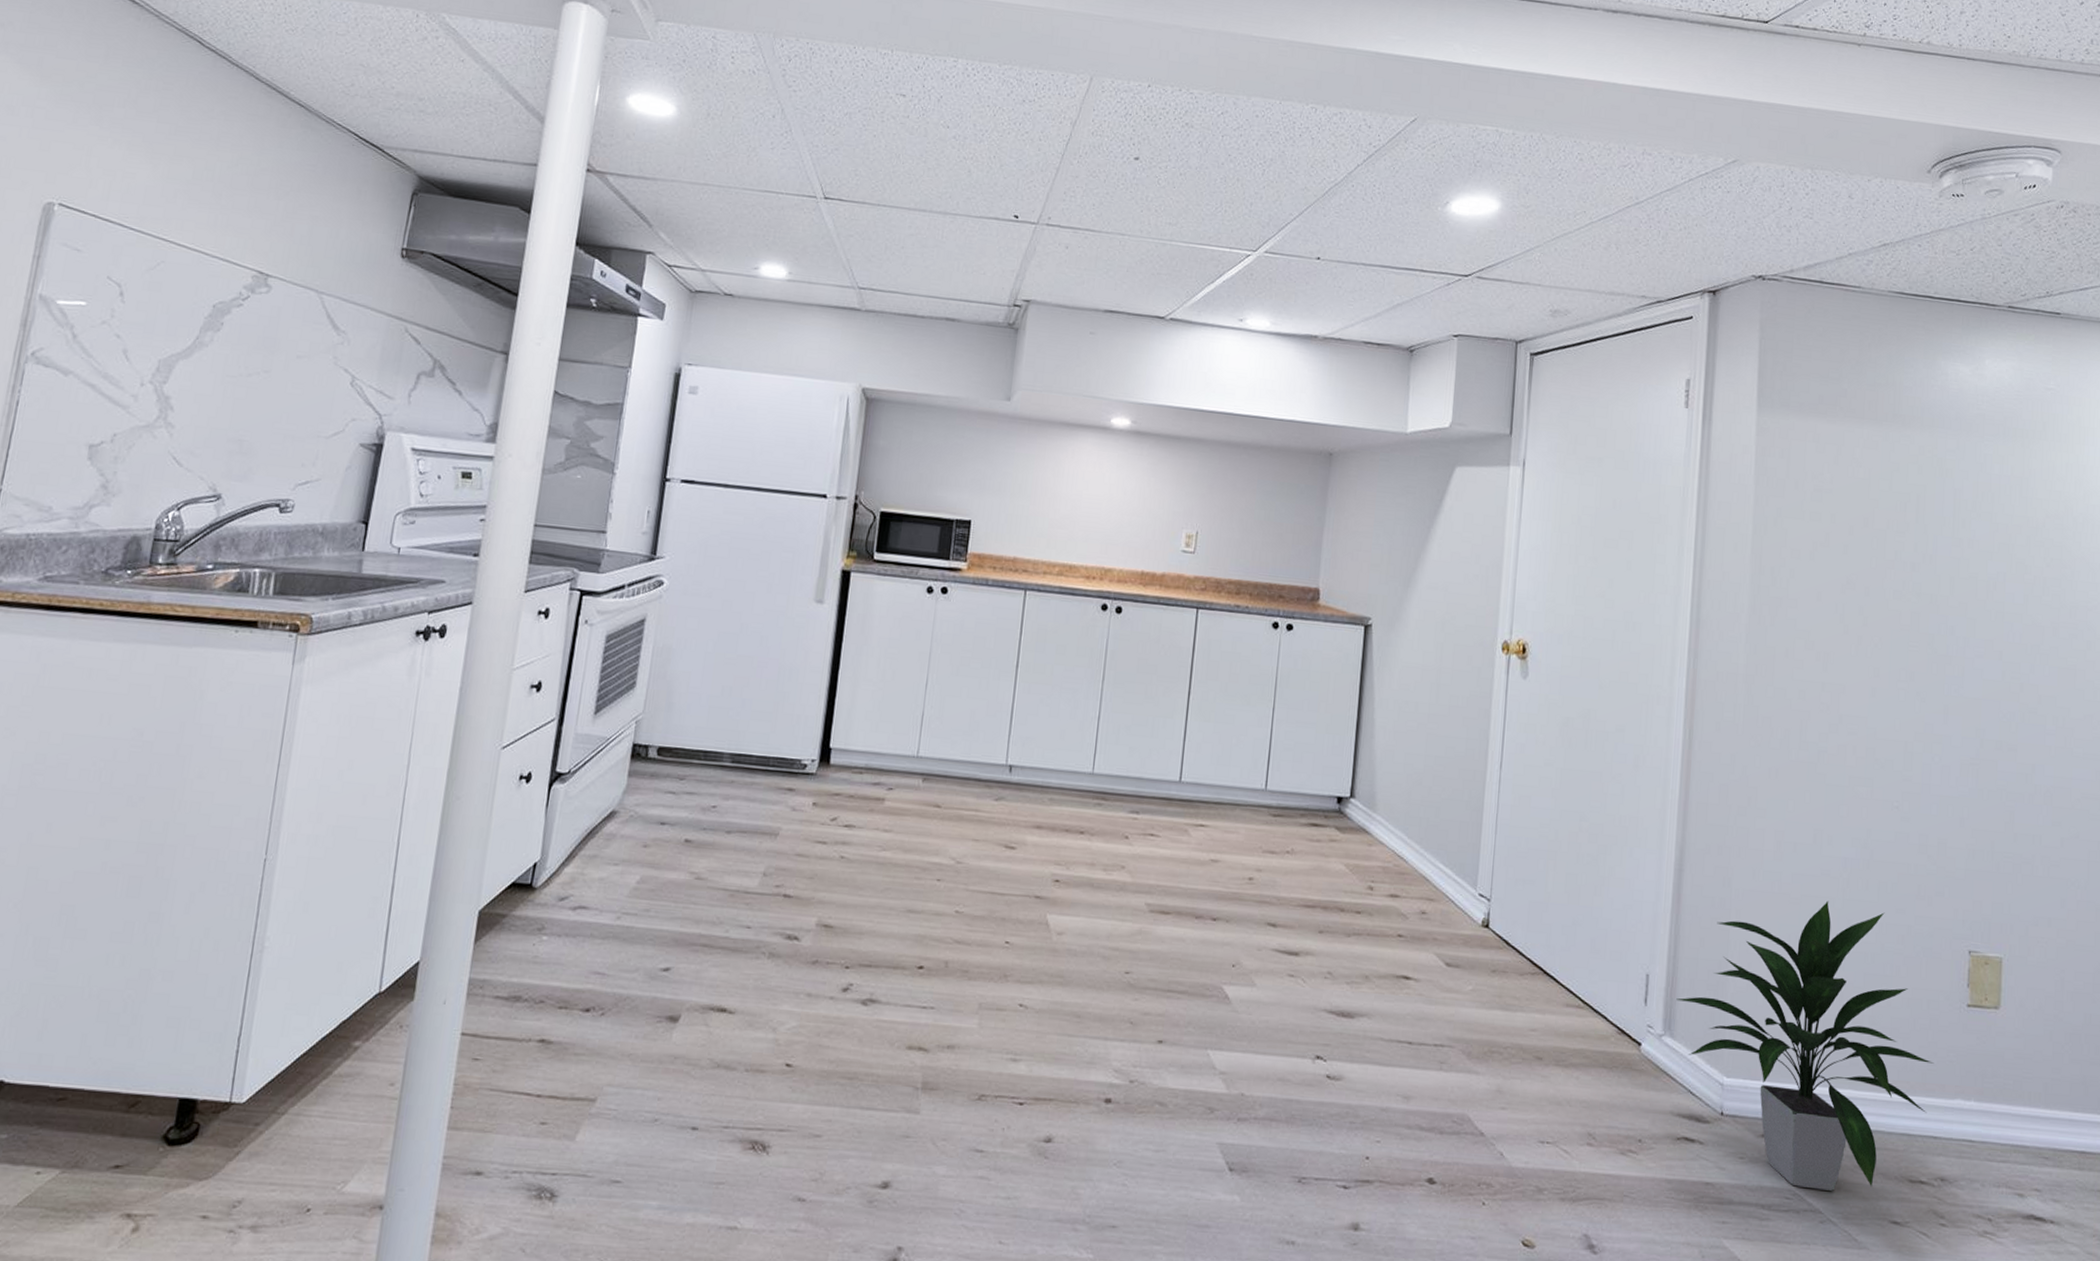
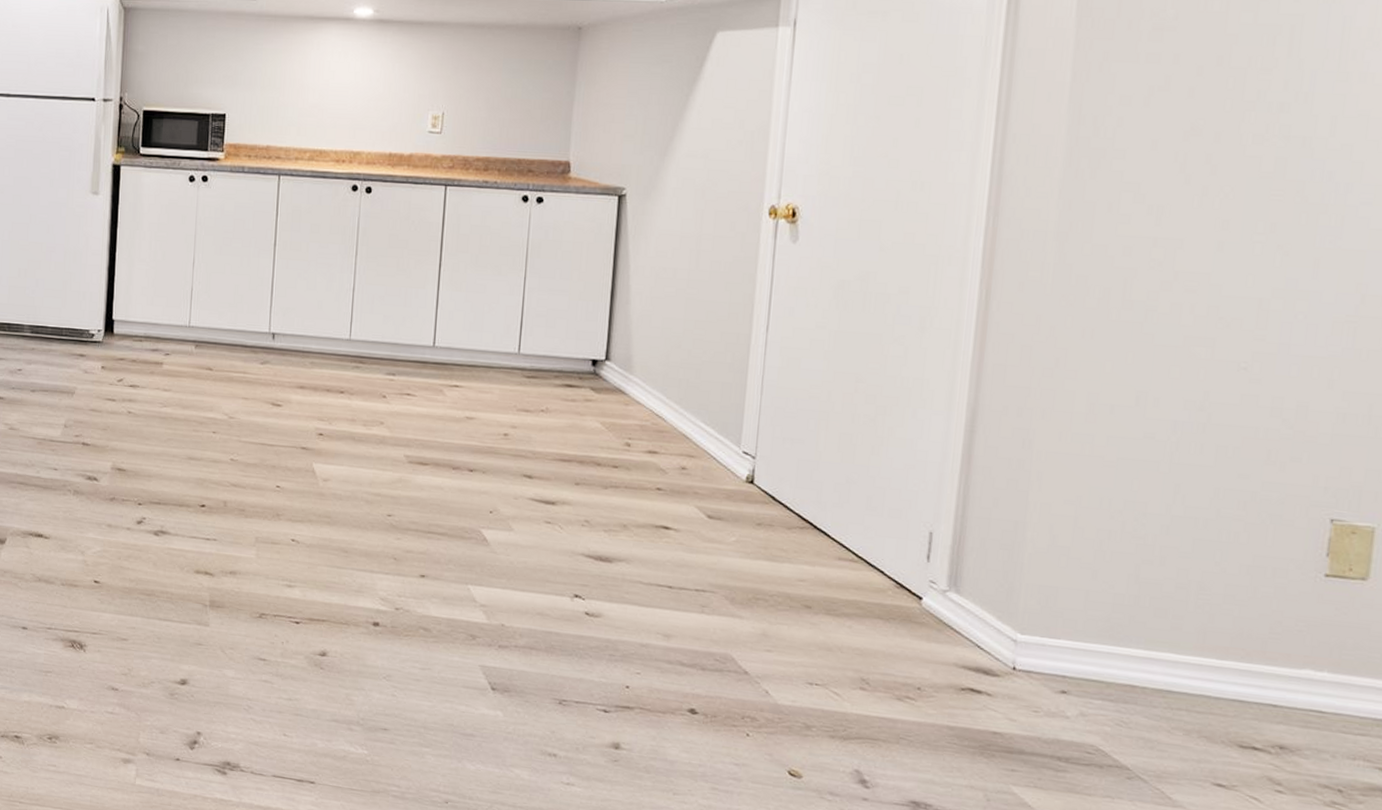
indoor plant: present [1676,901,1934,1191] -> none [964,464,1278,750]

